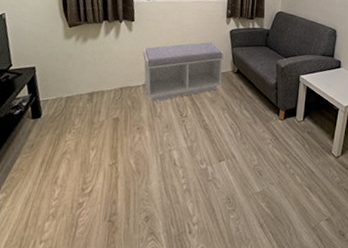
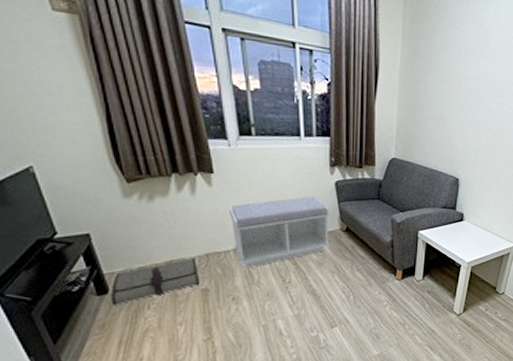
tool roll: none [42,91,113,128] -> present [111,258,200,305]

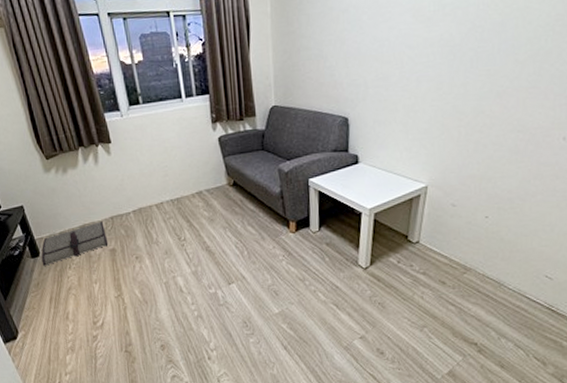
bench: present [228,196,330,268] -> none [126,154,219,228]

